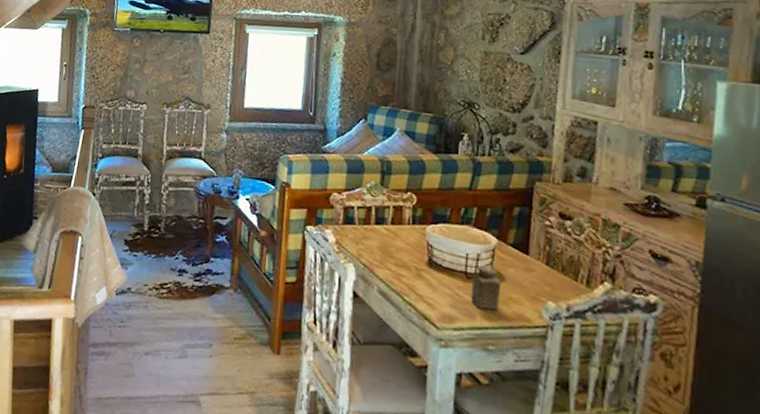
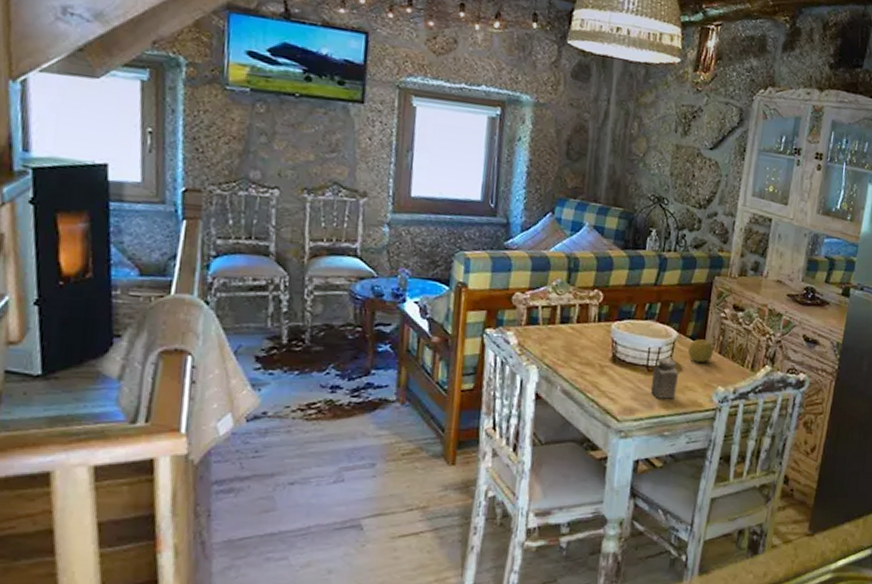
fruit: none [509,247,539,274] -> present [687,339,714,363]

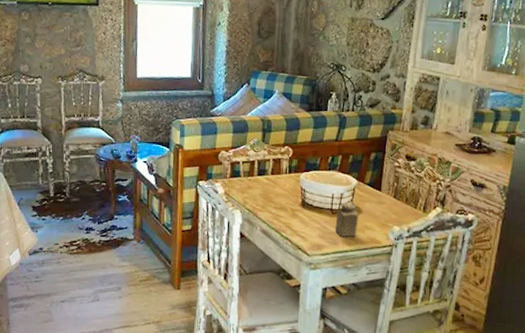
fruit: present [687,339,714,363] -> none [366,186,389,206]

